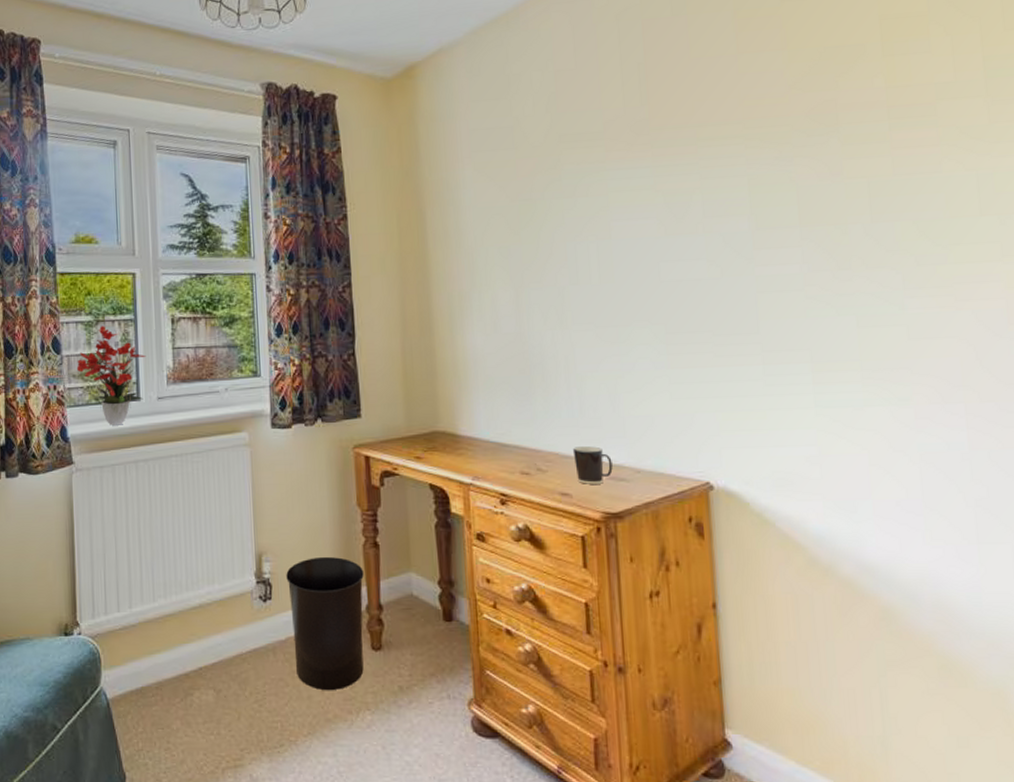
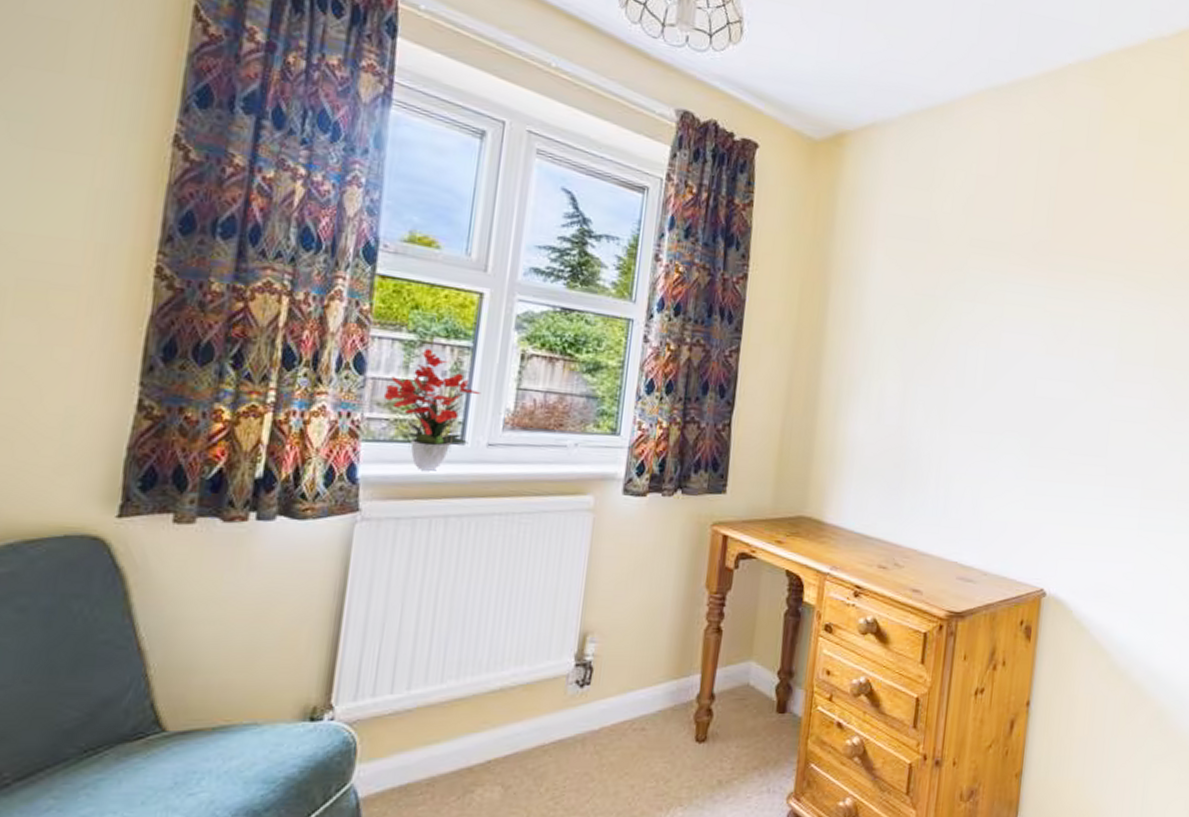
waste bin: present [286,556,364,690] -> none [606,639,701,785]
mug: present [572,446,613,484] -> none [930,545,964,583]

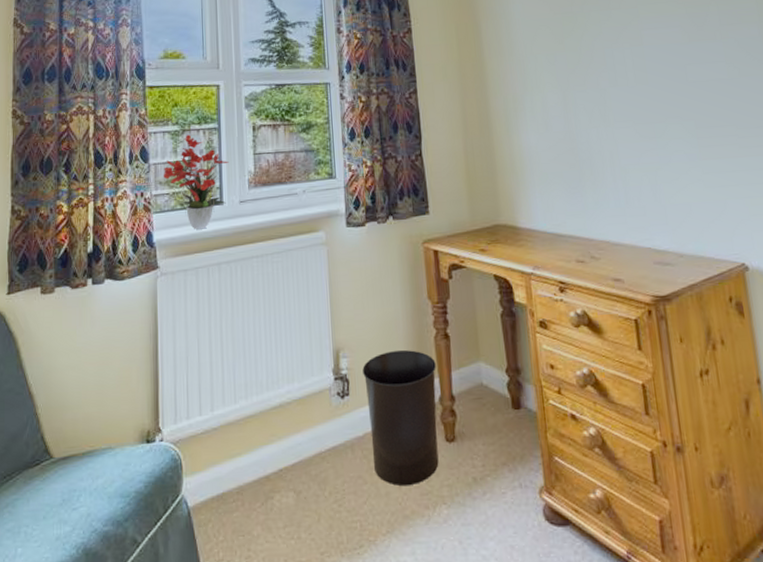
waste bin: none [606,639,701,785] -> present [362,349,439,486]

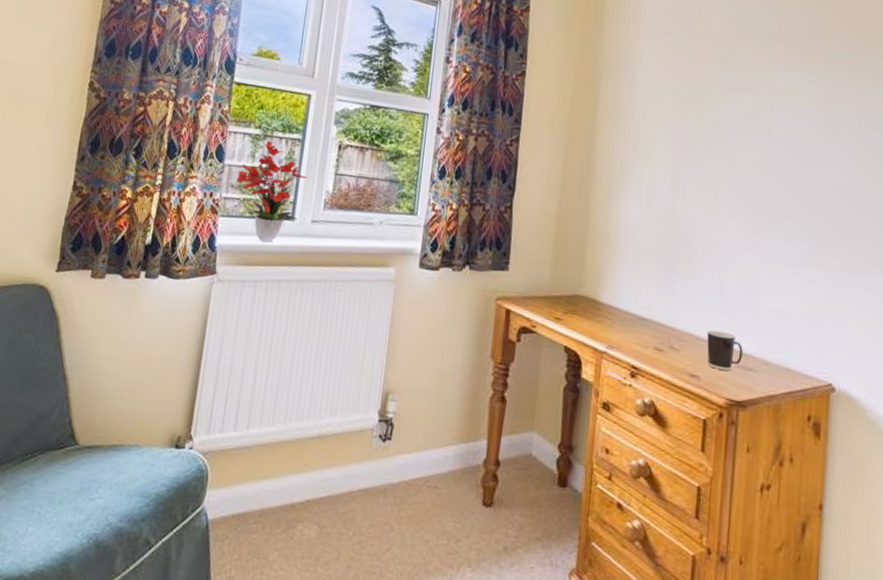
waste bin: present [362,349,439,486] -> none [404,403,487,542]
mug: none [621,233,659,270] -> present [706,330,743,371]

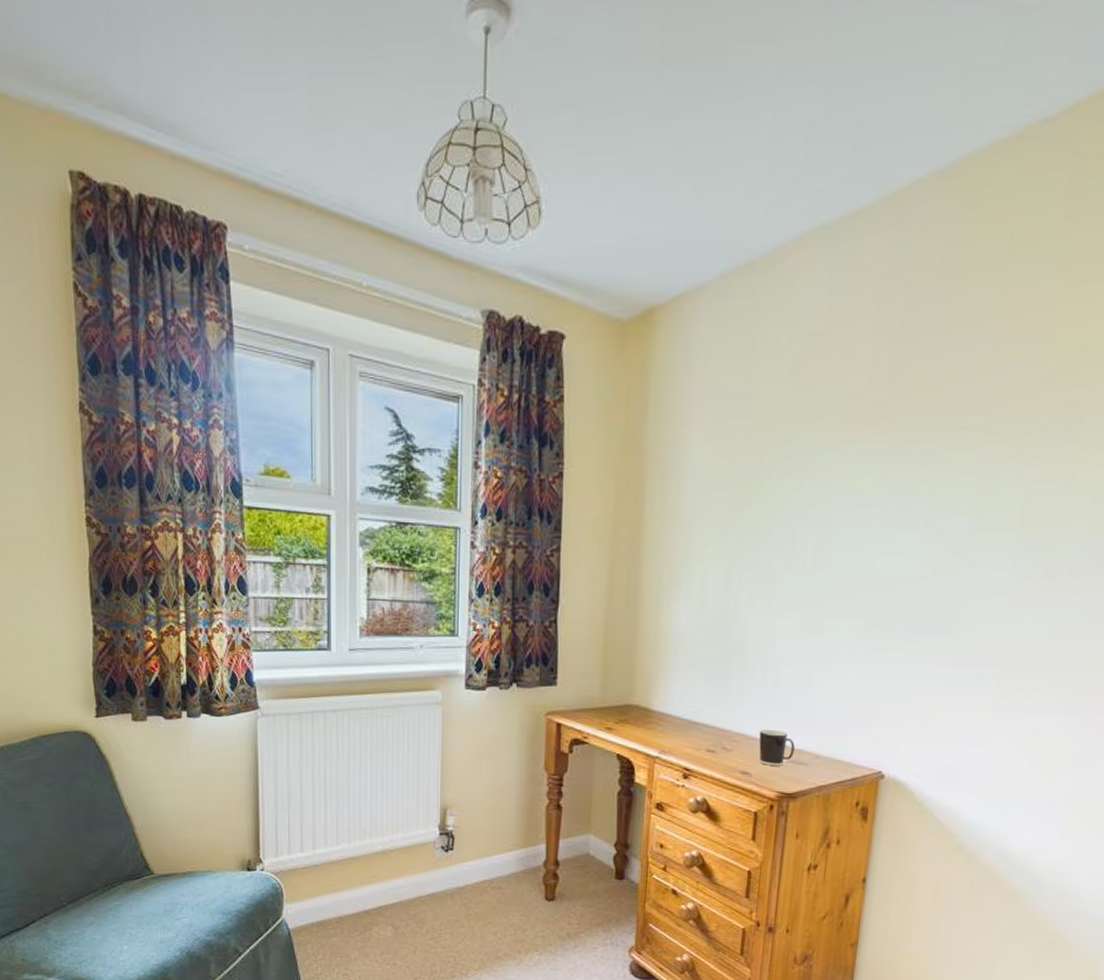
potted flower: present [236,141,308,242] -> none [263,569,339,674]

